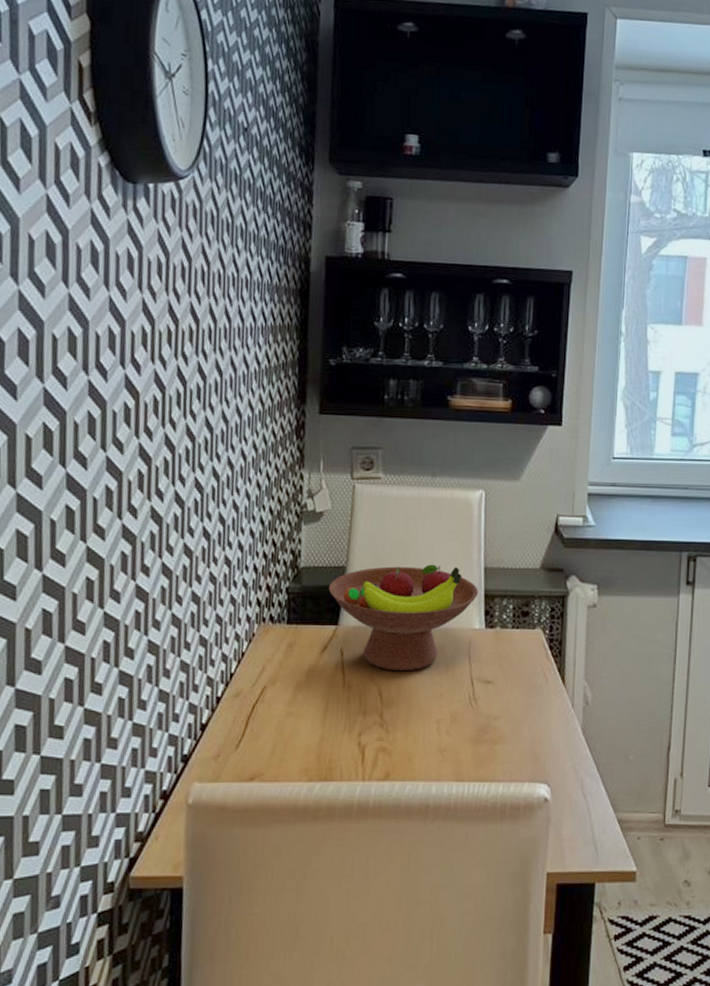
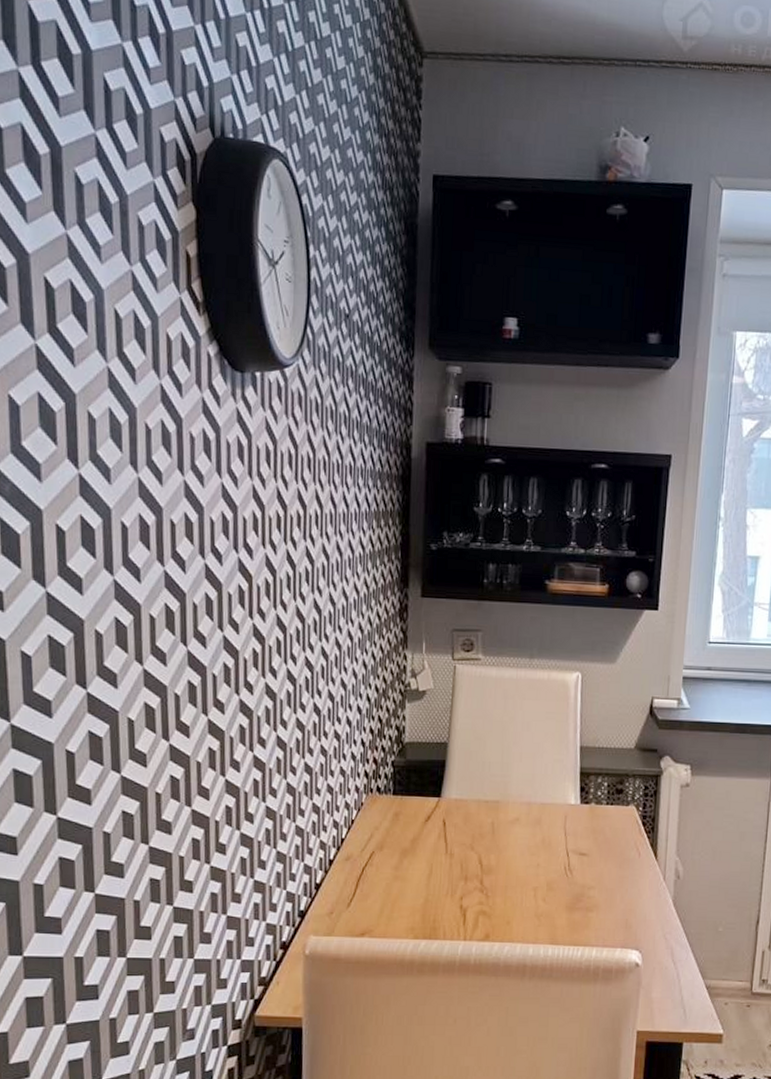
fruit bowl: present [328,564,478,672] -> none [431,742,574,842]

